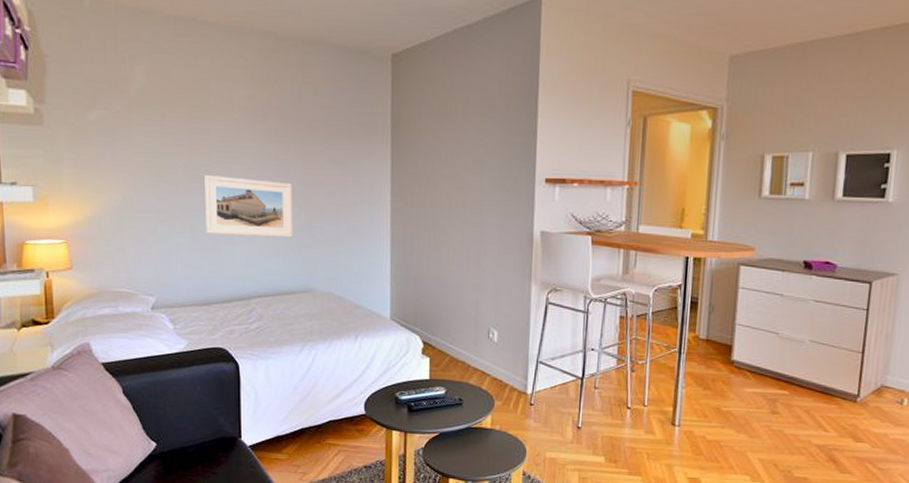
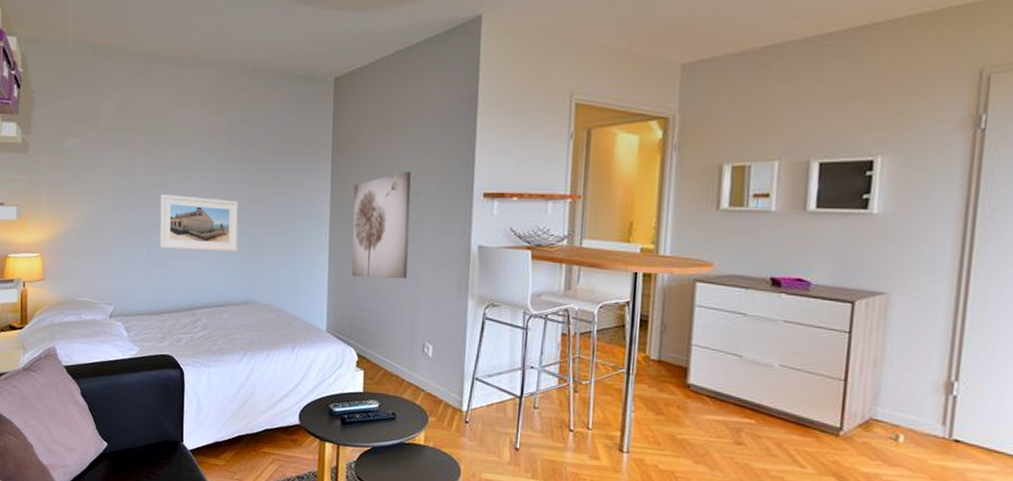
wall art: none [414,154,474,265] -> present [351,170,411,279]

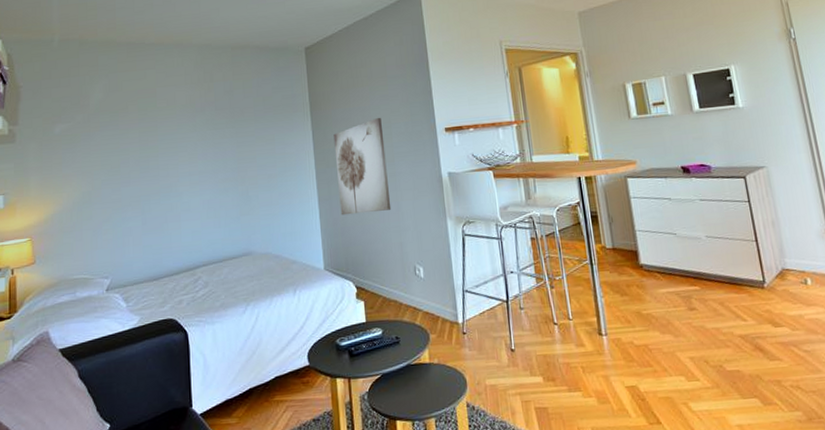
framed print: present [160,194,238,252] -> none [153,162,232,215]

